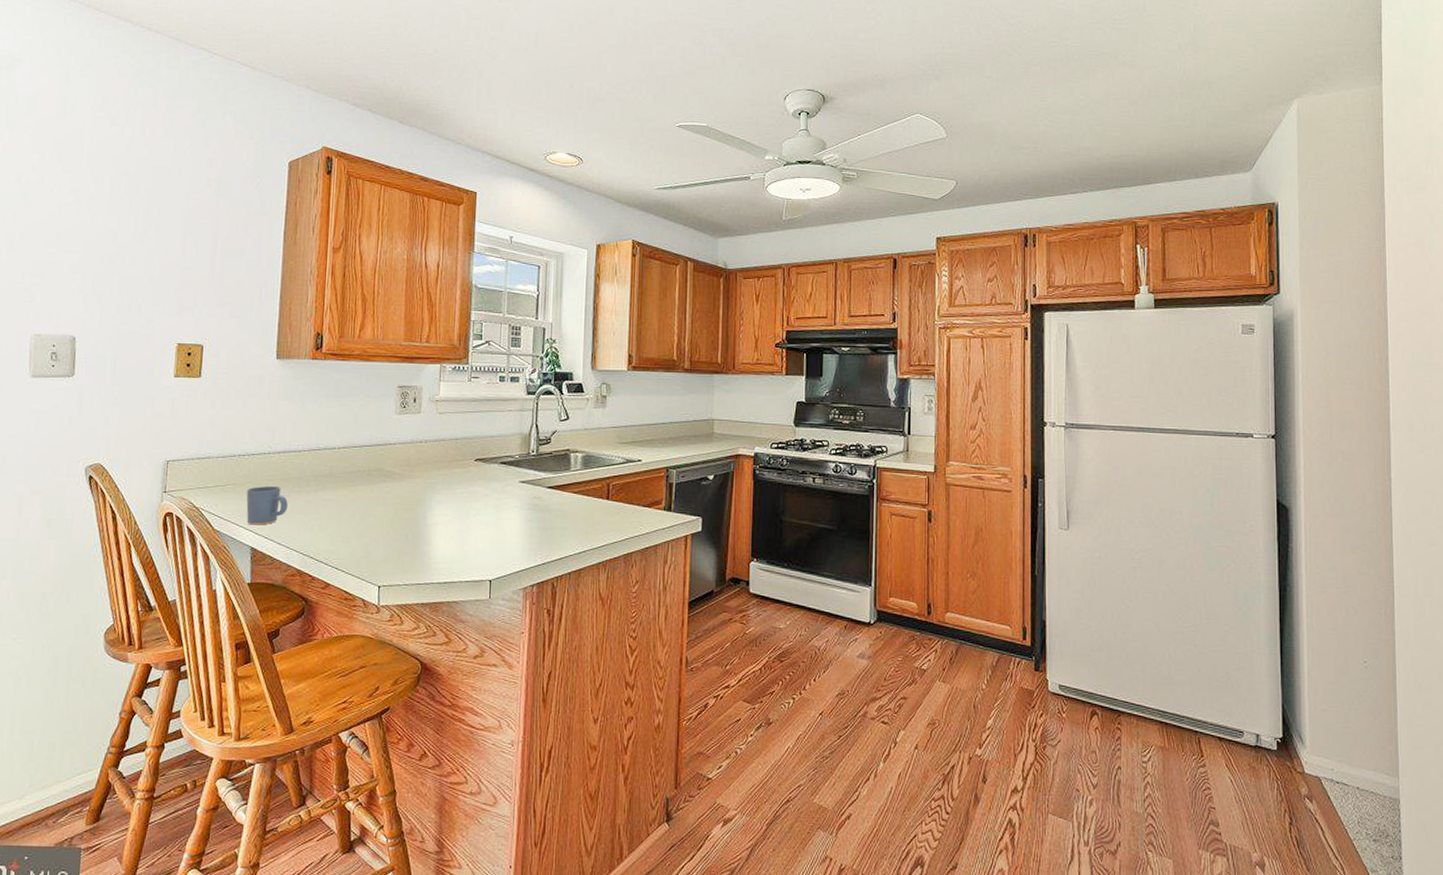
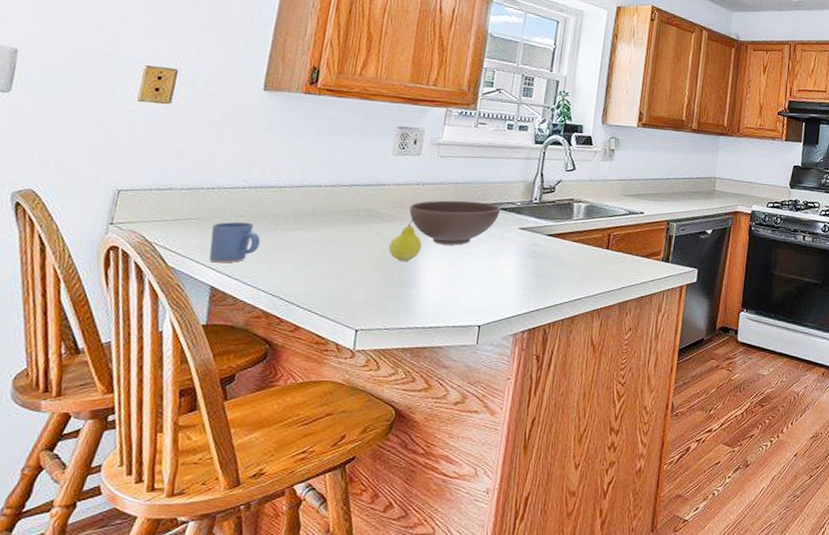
fruit: none [401,473,431,519] -> present [389,215,423,262]
bowl: none [416,456,501,501] -> present [409,200,501,245]

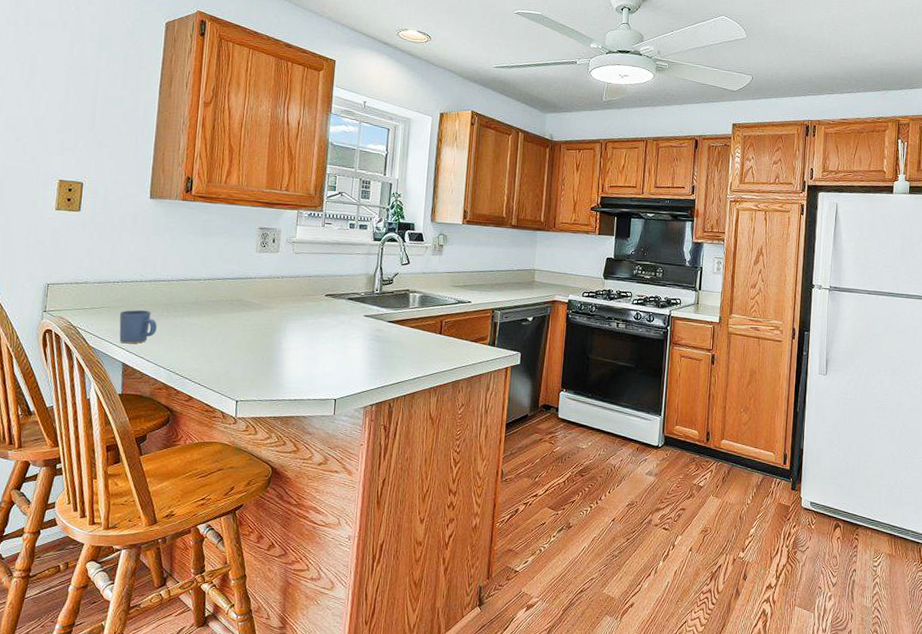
fruit: present [389,215,423,262] -> none [258,304,285,344]
bowl: present [409,200,501,245] -> none [272,291,348,330]

